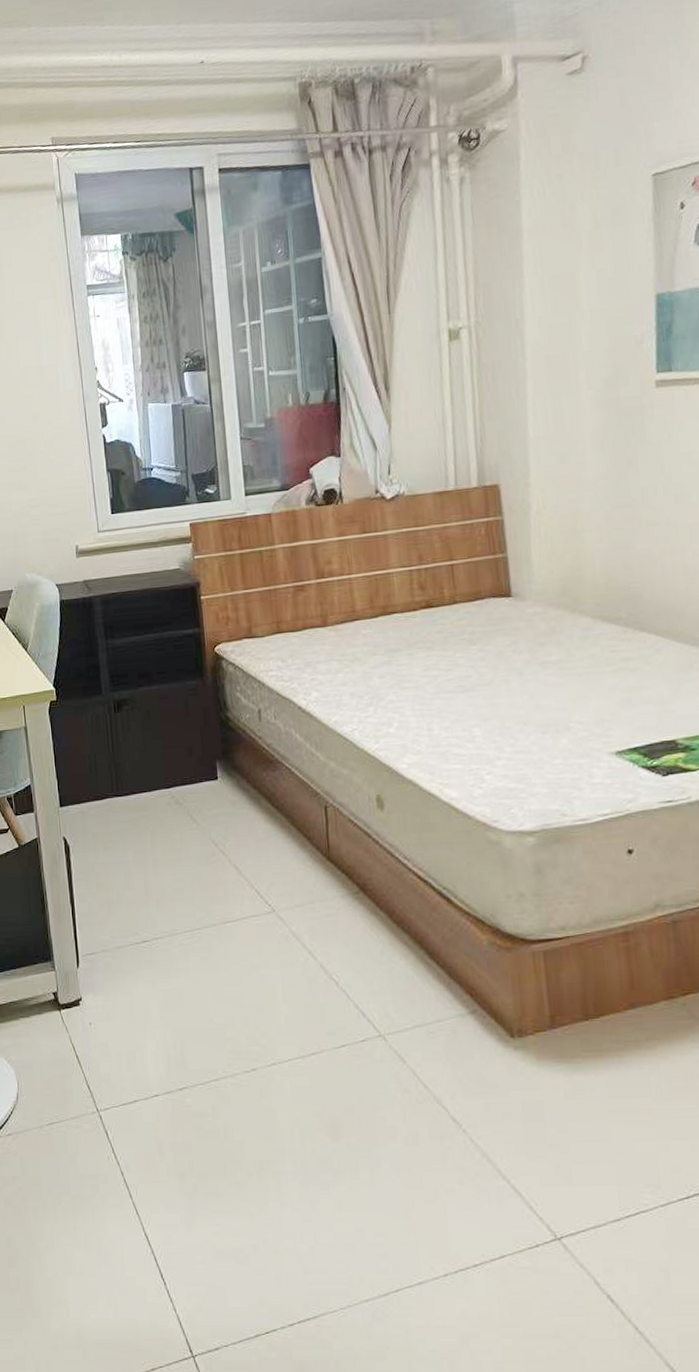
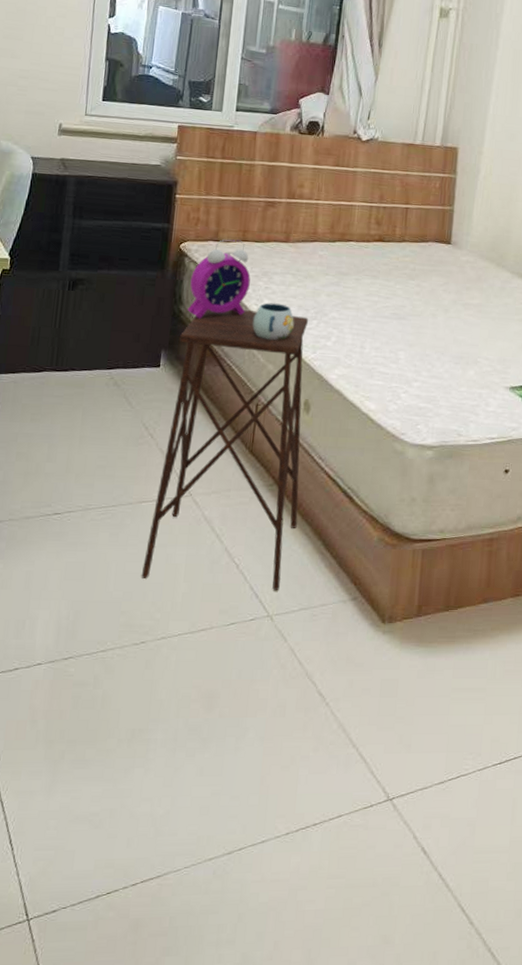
side table: none [231,704,394,1008] -> present [141,309,309,591]
alarm clock: none [232,632,294,723] -> present [188,239,251,319]
mug: none [304,694,349,735] -> present [253,303,294,340]

